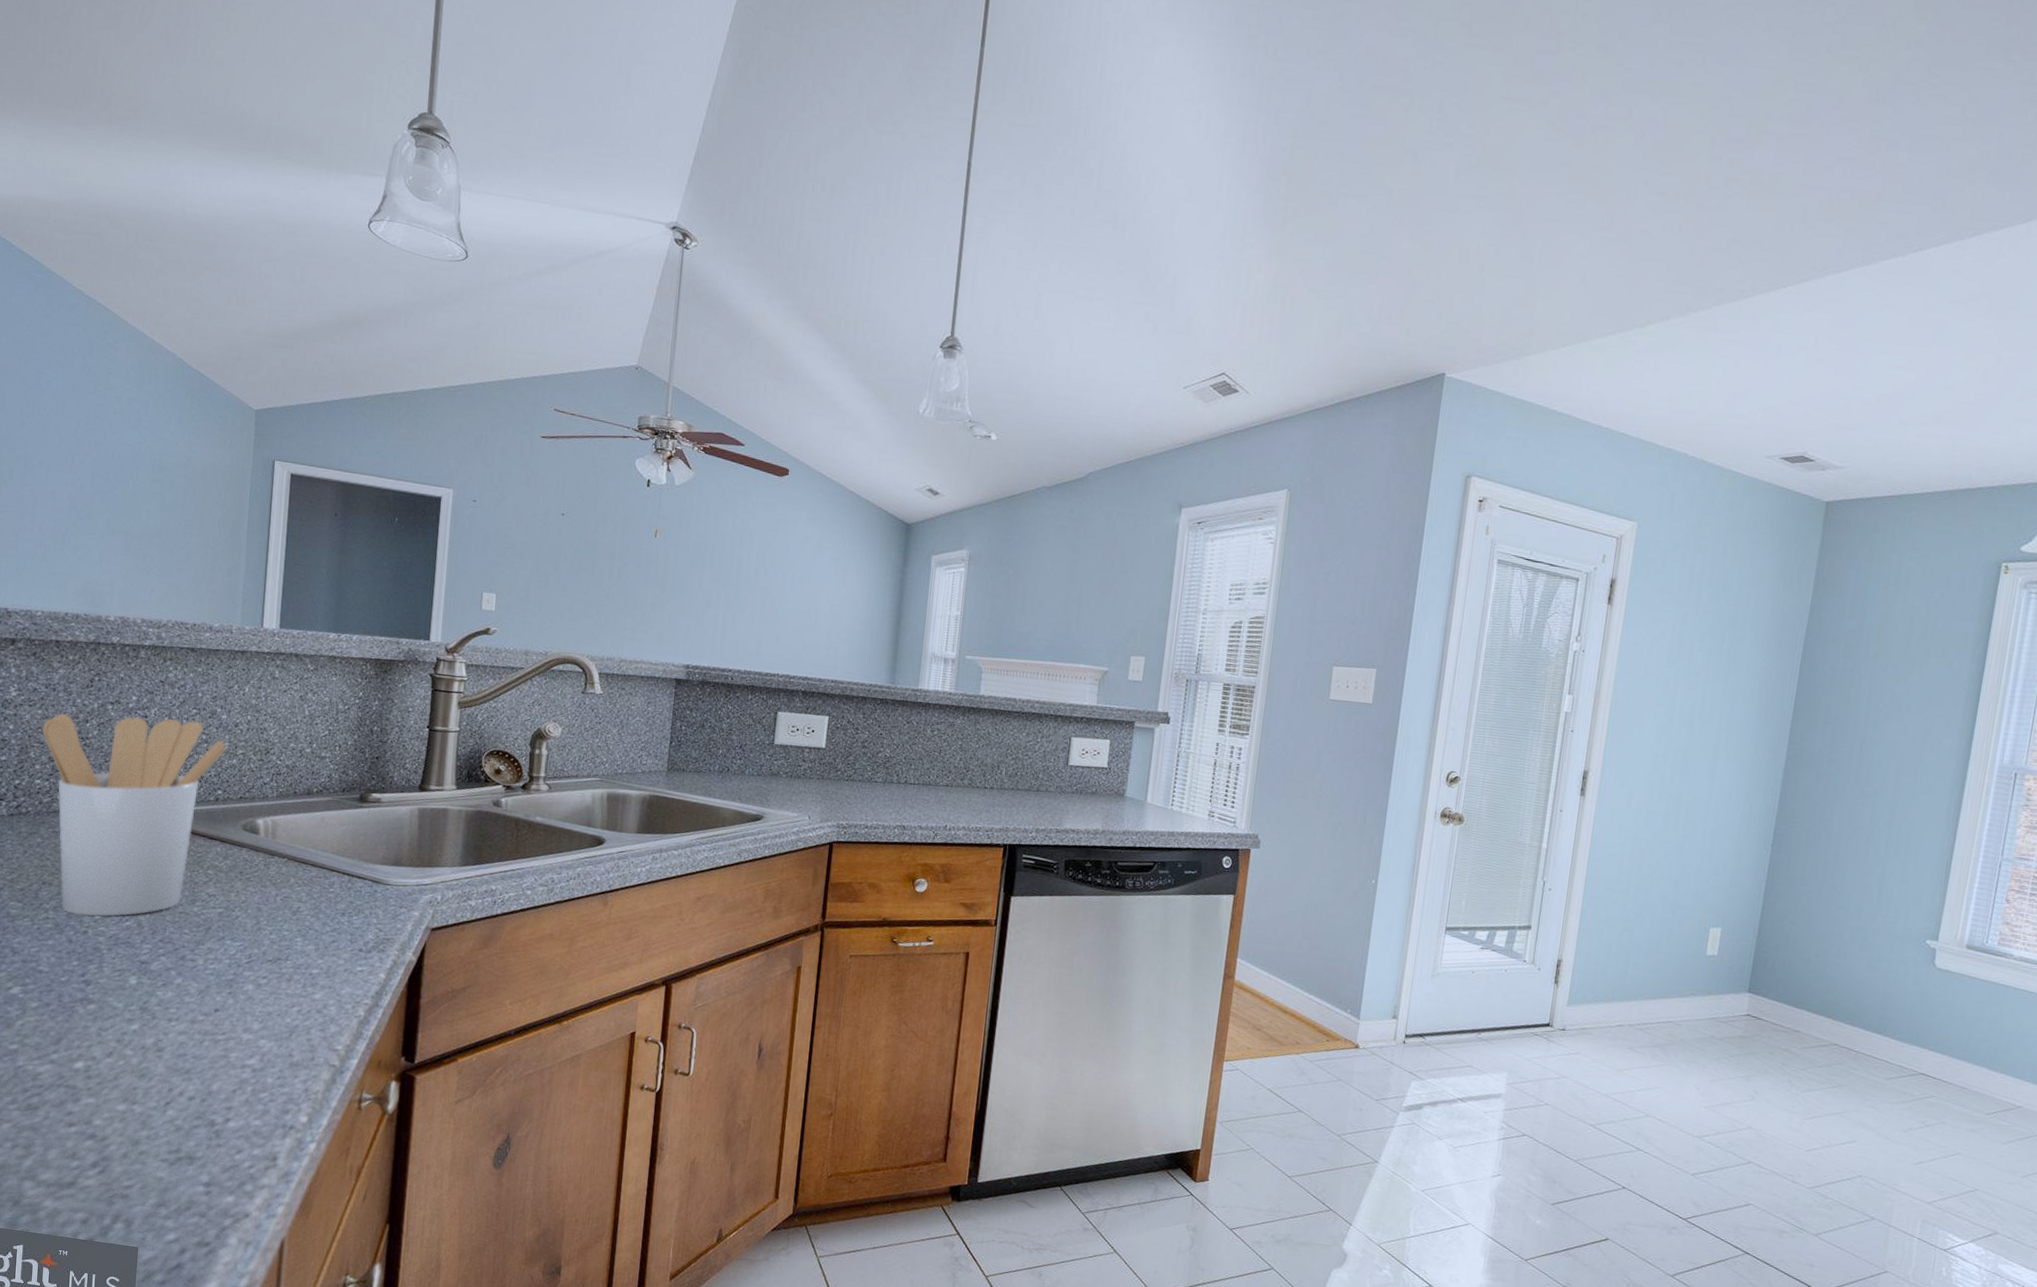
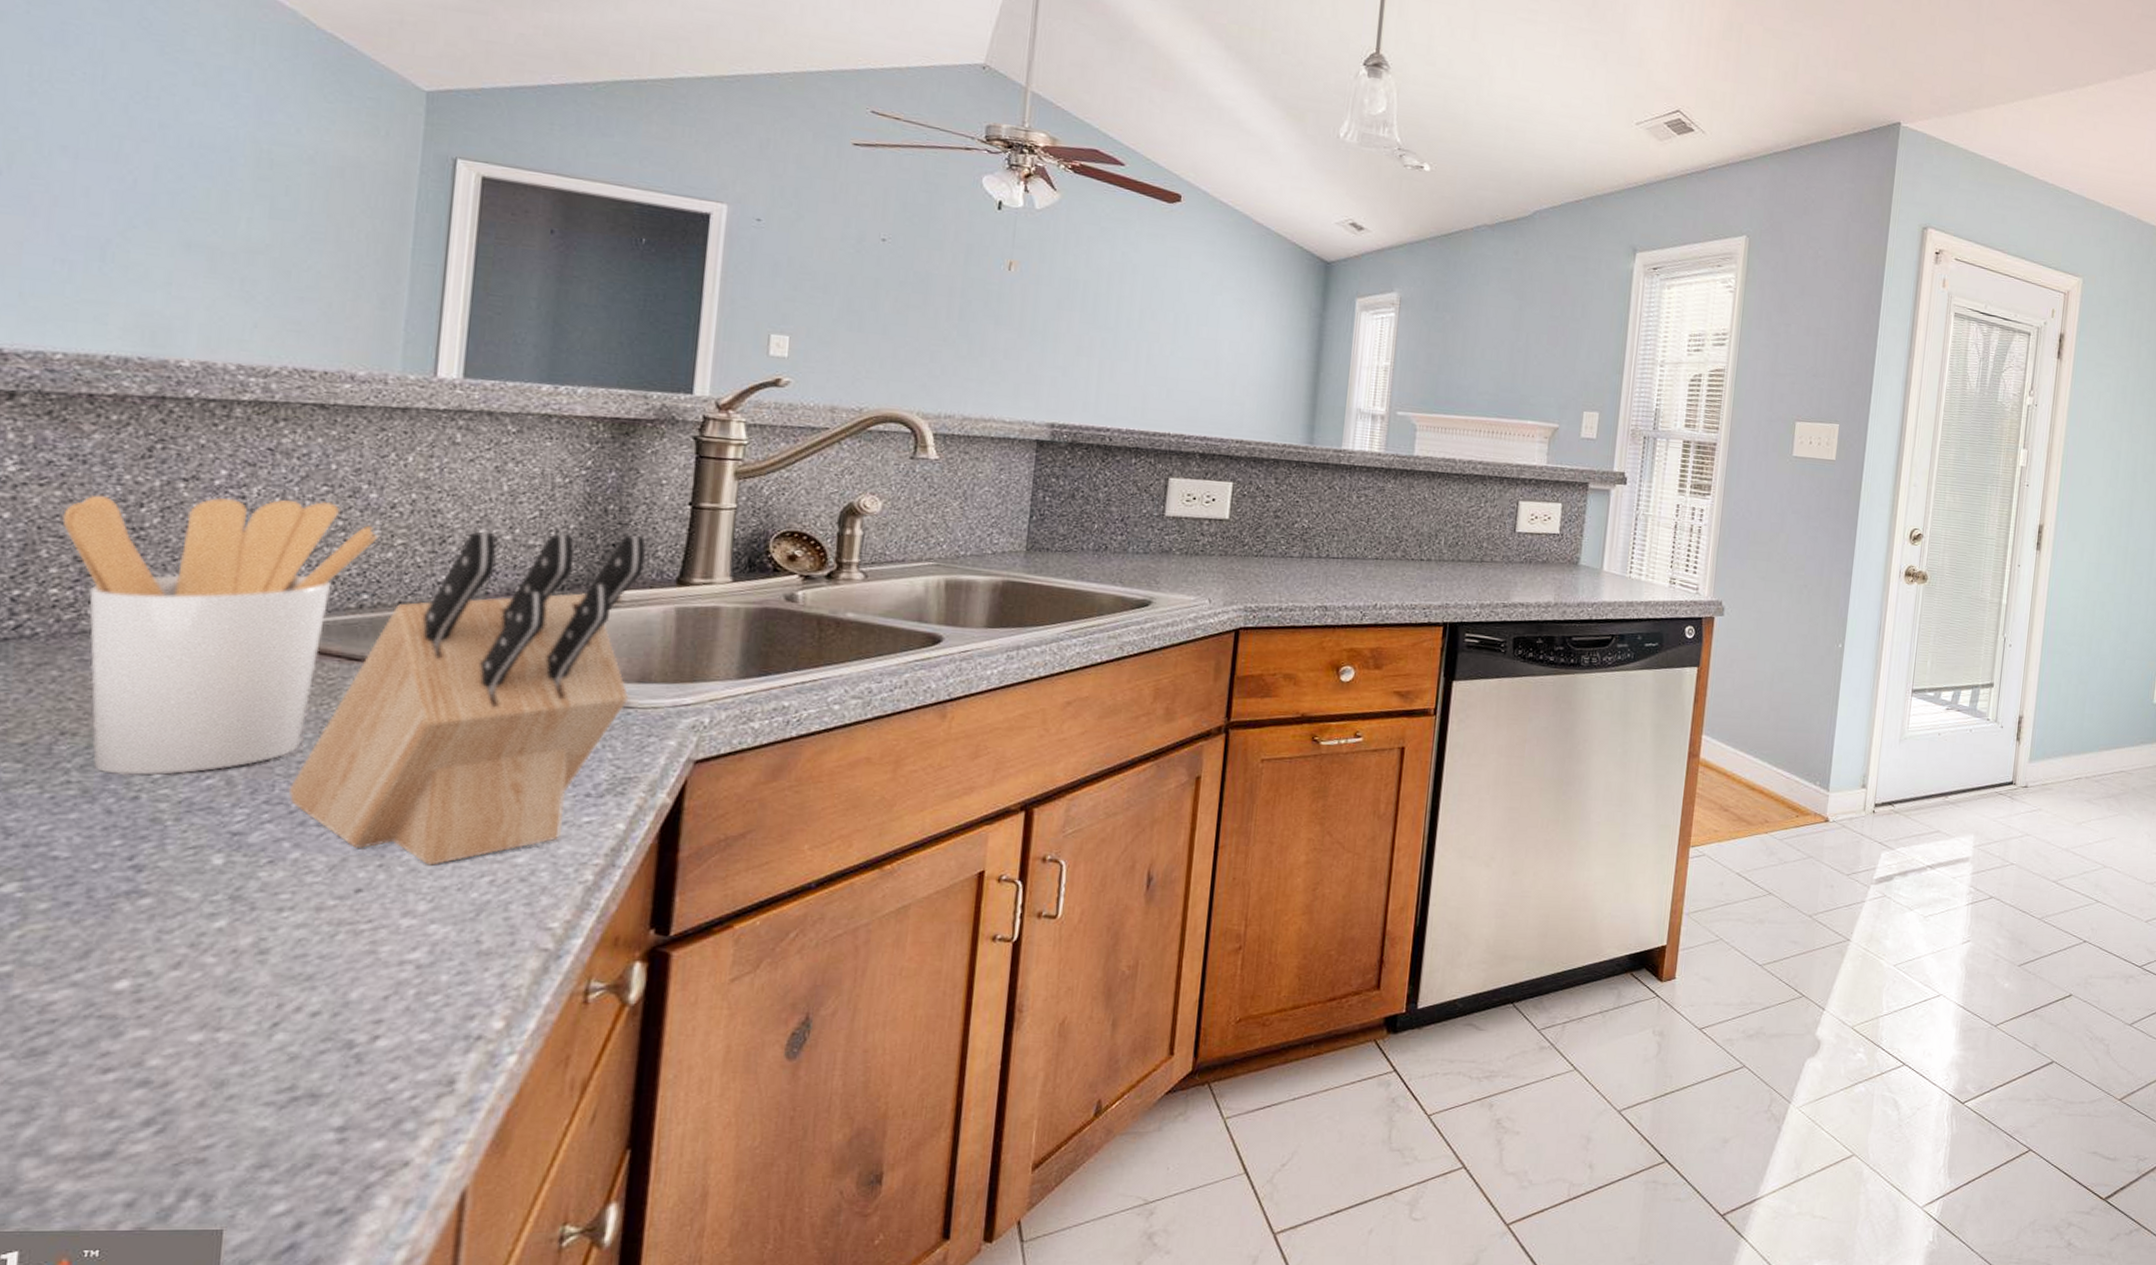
knife block: none [174,745,399,996] -> present [288,531,647,866]

